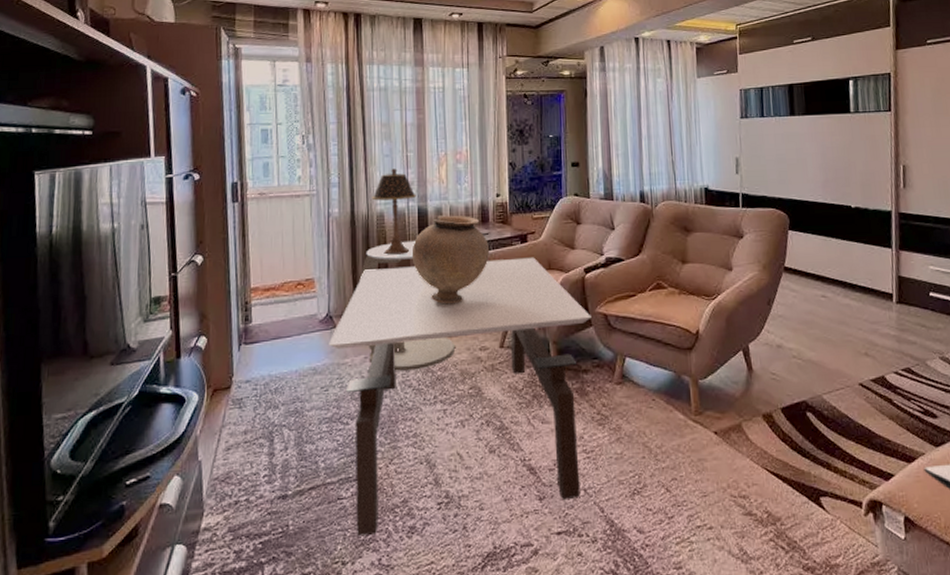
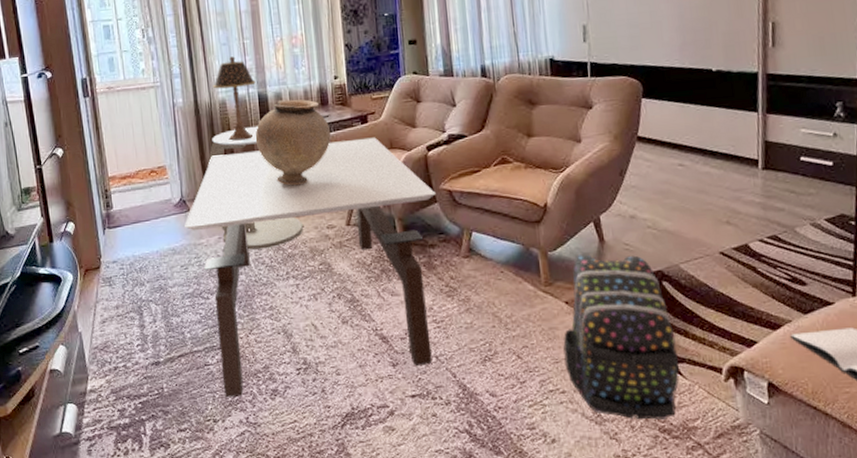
backpack: none [711,383,822,558] -> present [563,254,679,420]

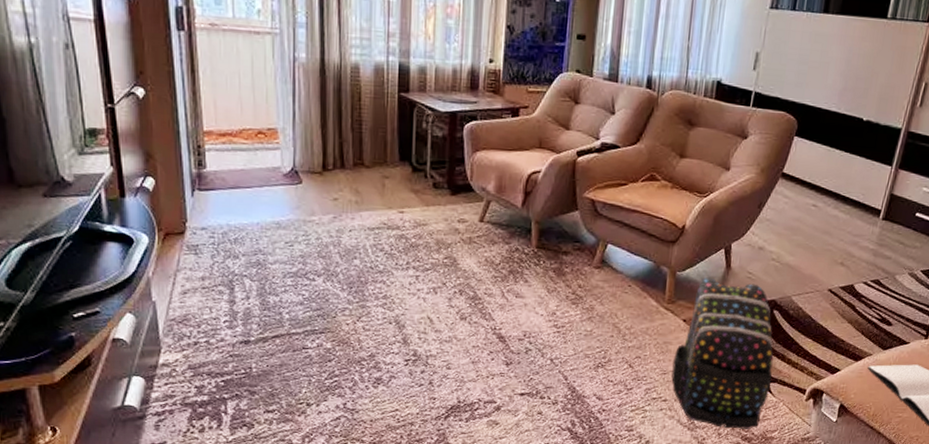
coffee table: present [183,137,436,398] -> none [293,125,578,383]
side table: present [207,126,303,250] -> none [329,99,432,235]
table lamp: present [213,56,256,141] -> none [345,14,398,114]
vase: present [255,99,331,186] -> none [389,75,477,173]

